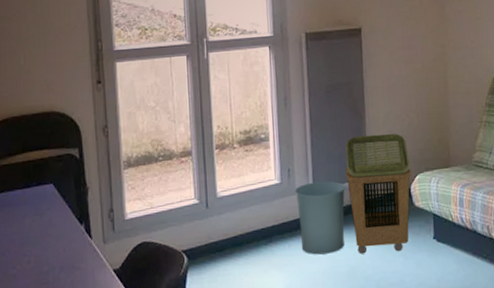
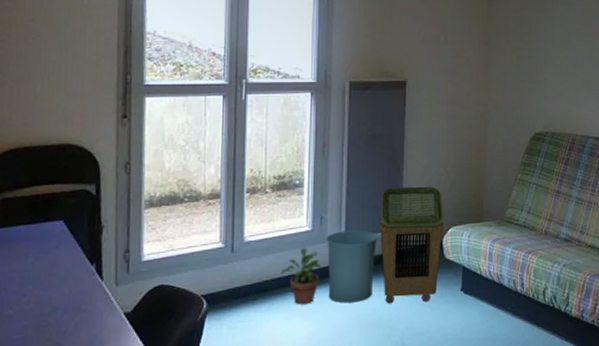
potted plant: none [253,200,293,258] -> present [280,247,322,305]

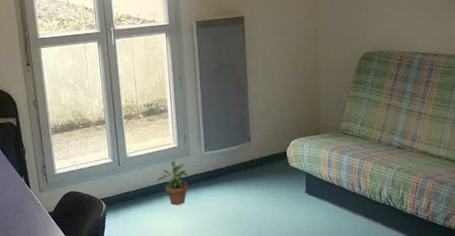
waste bin: present [326,230,379,303] -> none [190,145,232,204]
laundry basket: present [379,186,445,304] -> none [231,106,288,204]

